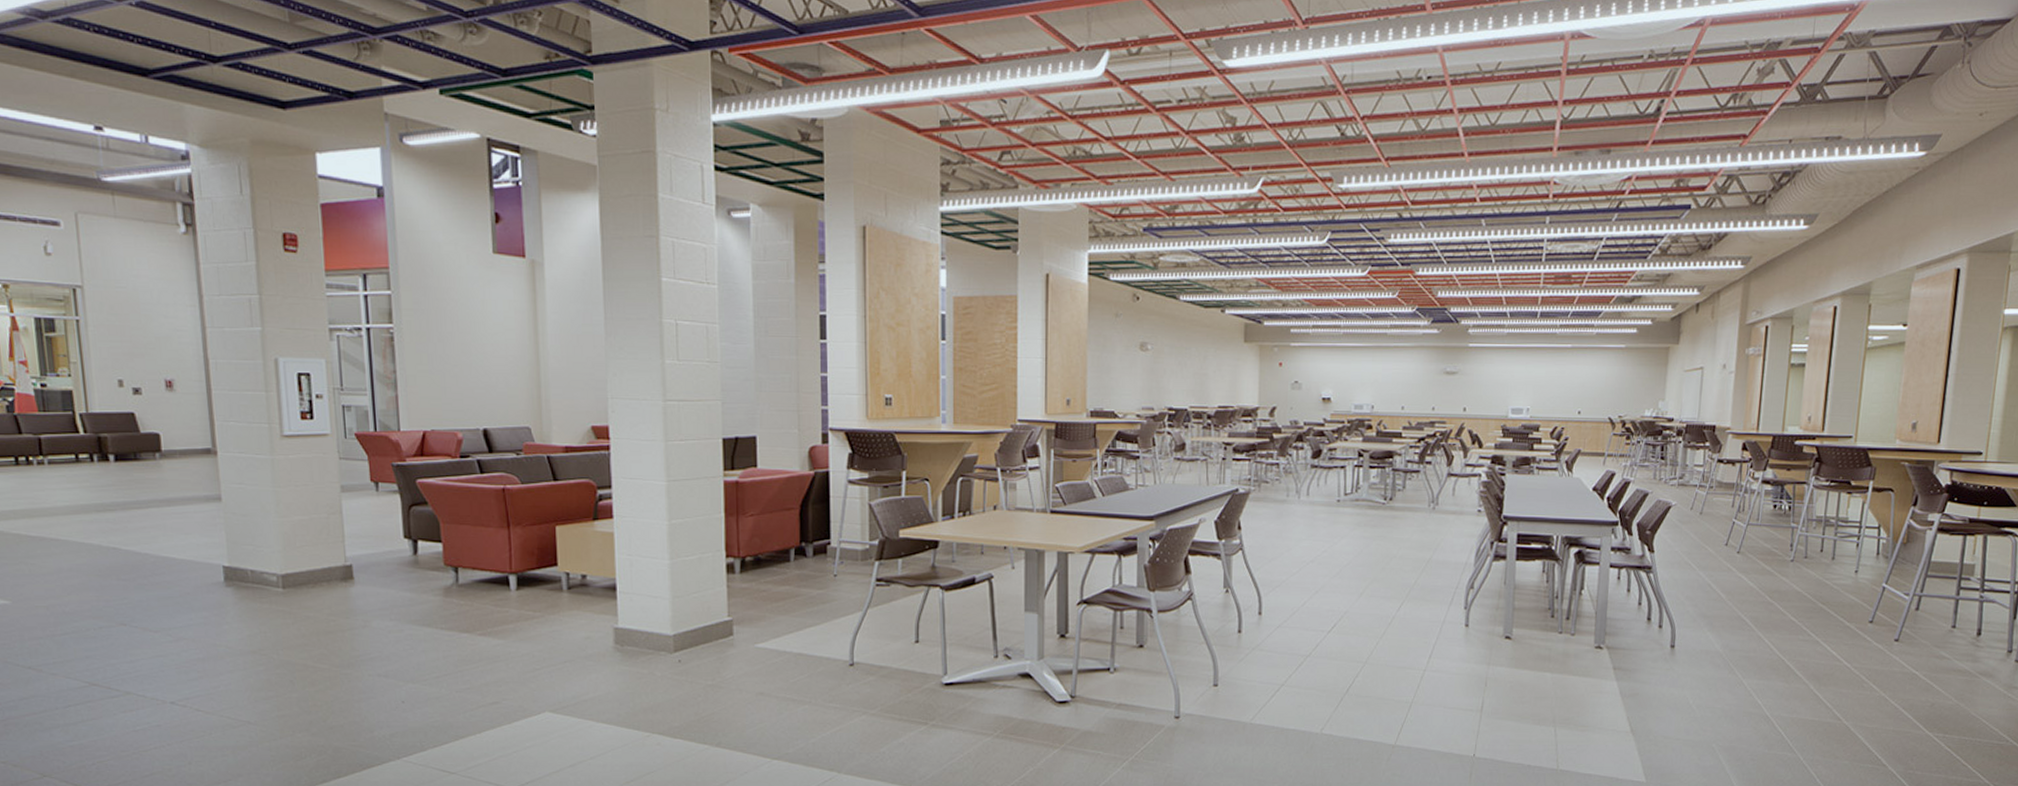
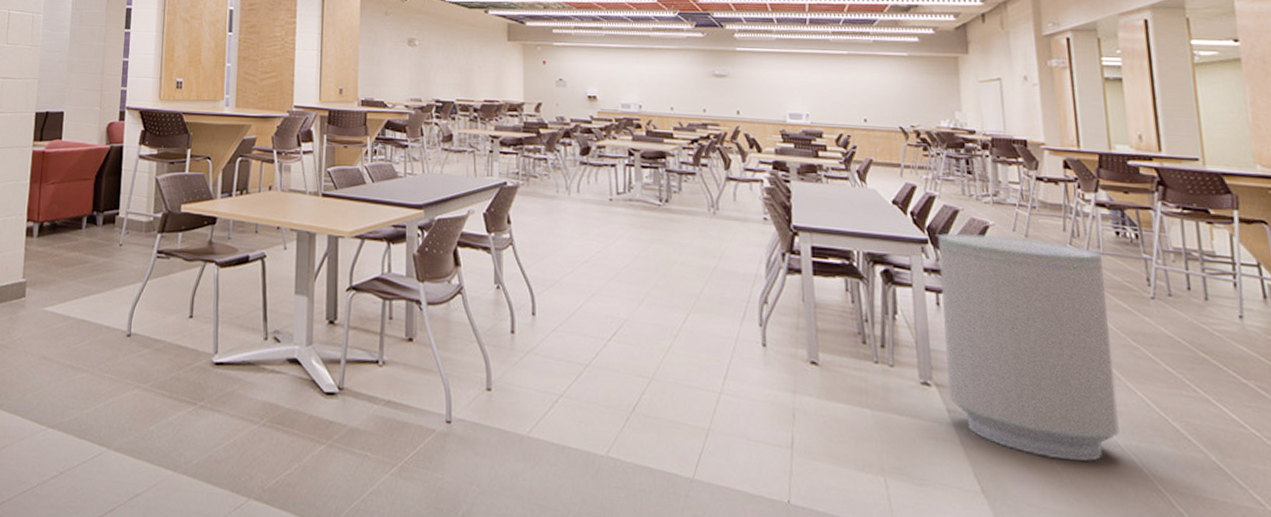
trash can: none [1616,514,1759,700] -> present [937,233,1119,462]

